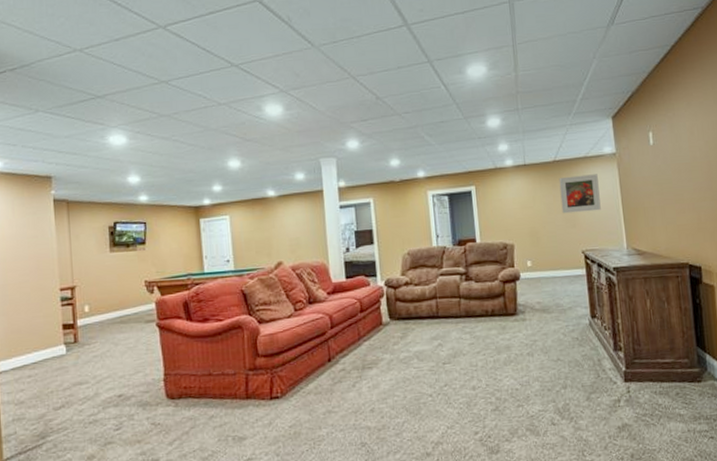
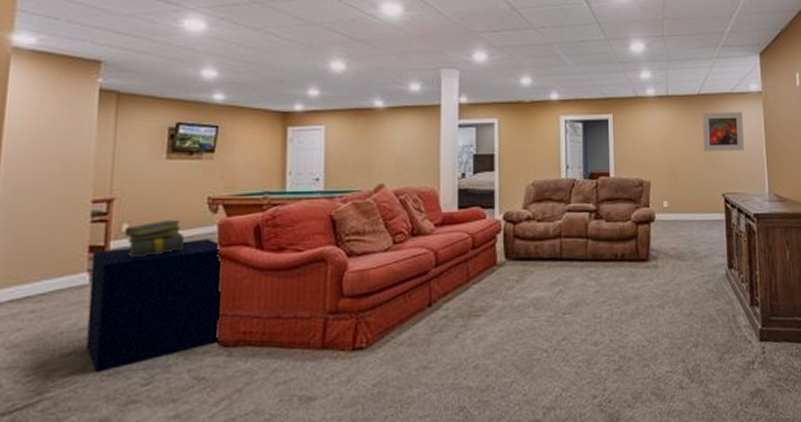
ottoman: none [66,314,170,422] -> present [85,238,223,374]
stack of books: none [86,300,132,332] -> present [124,219,185,258]

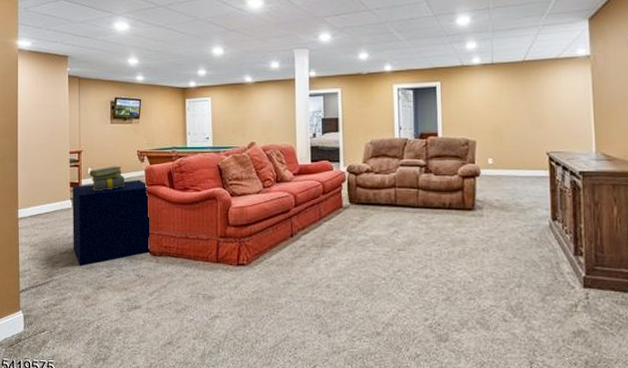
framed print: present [702,112,744,152] -> none [527,76,570,114]

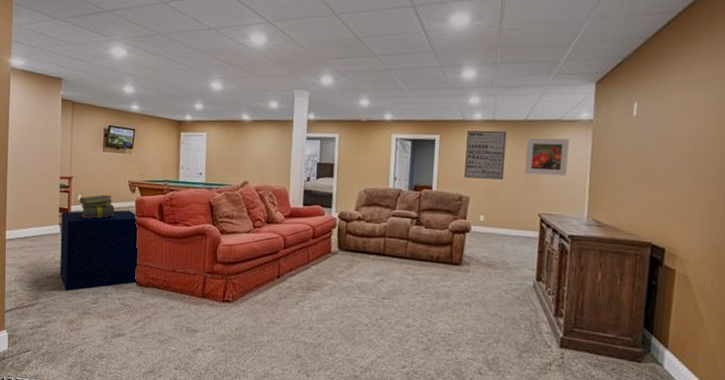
wall art: none [467,73,508,122] -> present [464,130,507,180]
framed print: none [527,76,570,114] -> present [524,137,569,177]

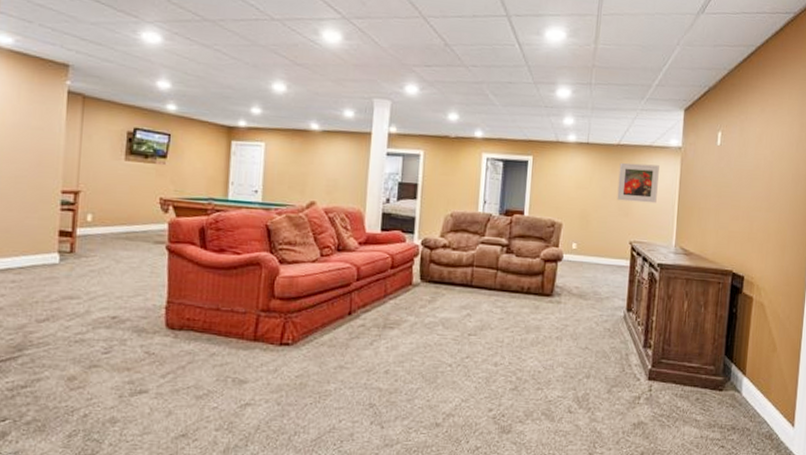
ottoman: present [60,210,139,292] -> none [56,234,171,339]
stack of books: present [79,194,115,219] -> none [89,214,140,245]
wall art: present [464,130,507,180] -> none [557,153,601,206]

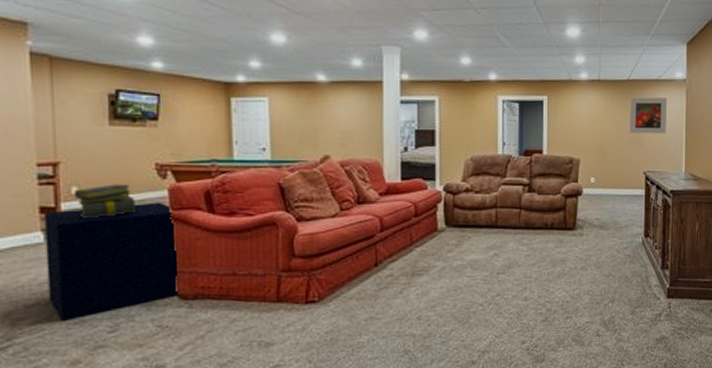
ottoman: none [56,234,171,339] -> present [44,202,183,322]
stack of books: none [89,214,140,245] -> present [74,184,137,219]

